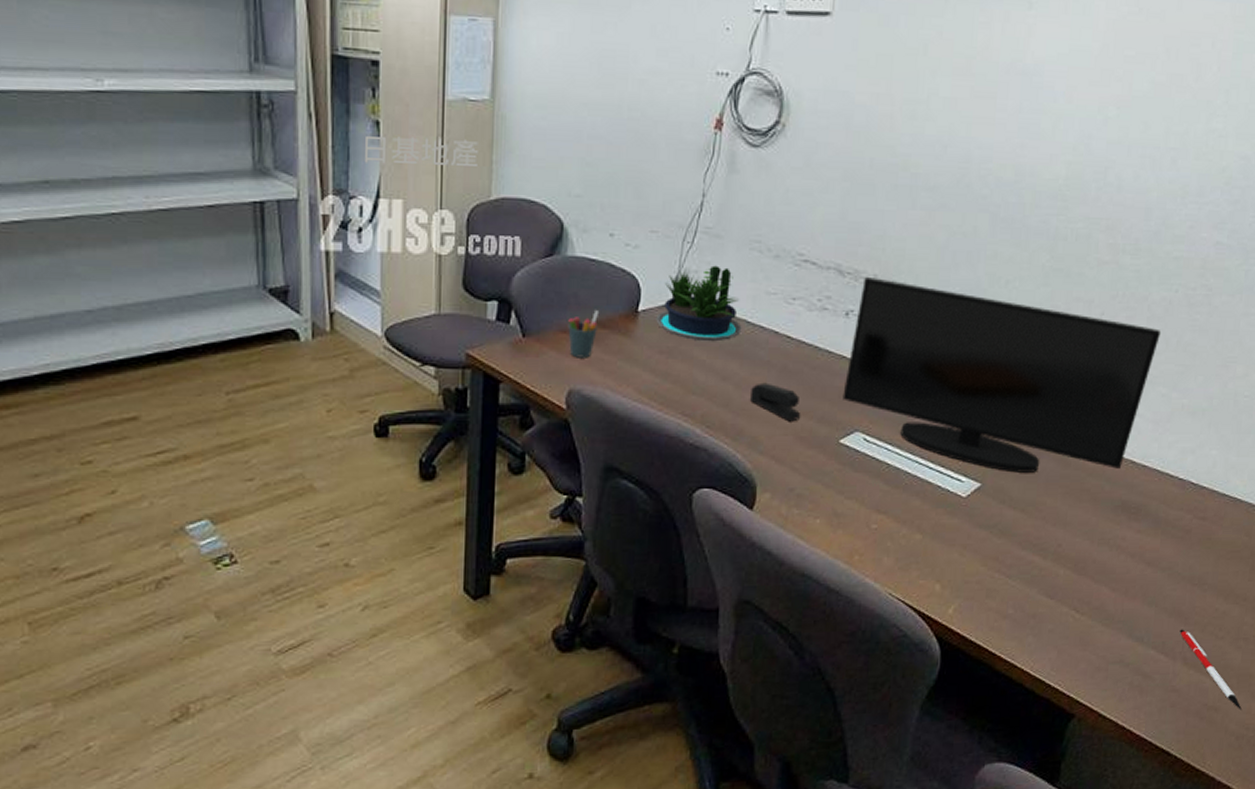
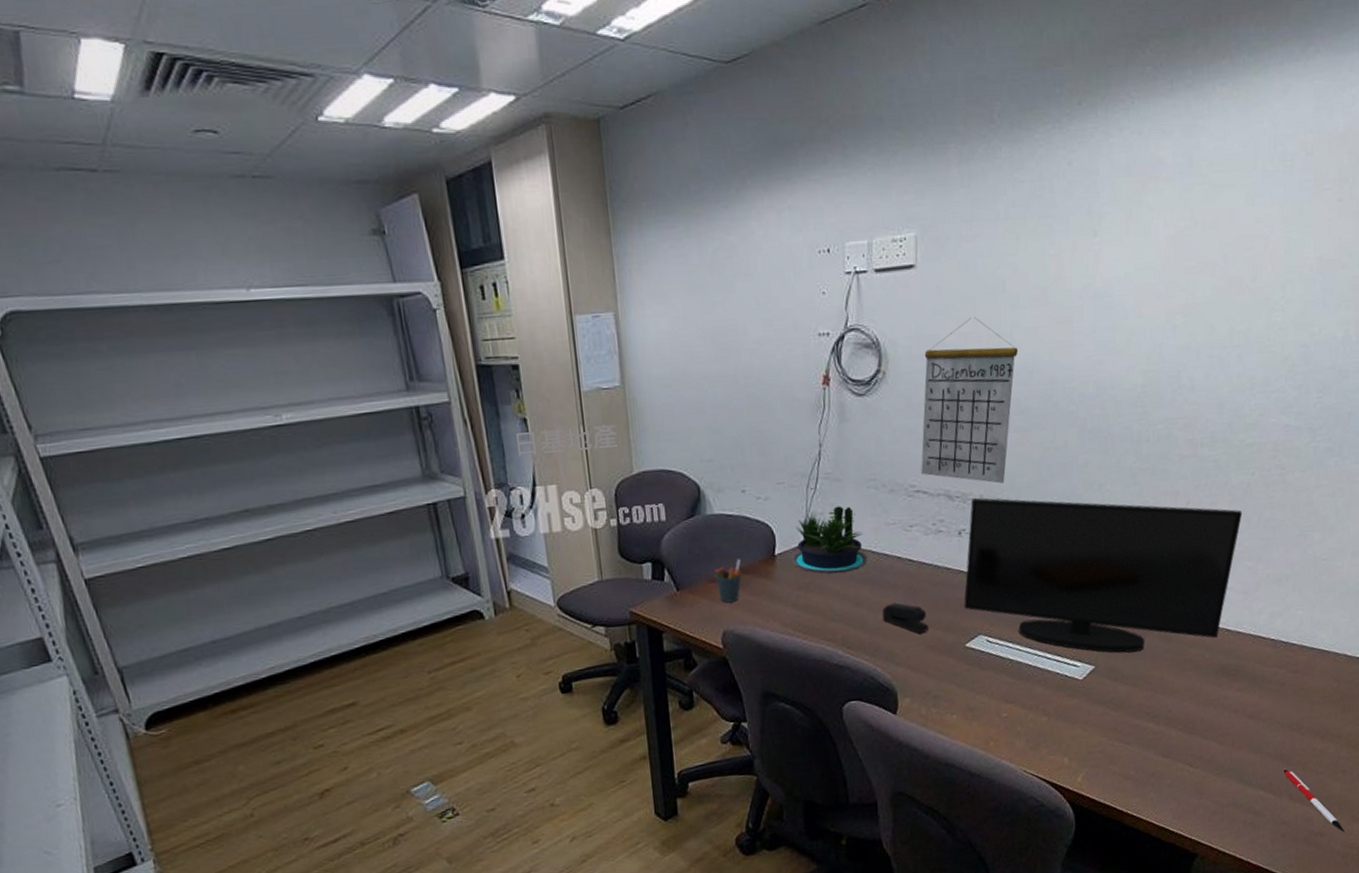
calendar: none [812,77,933,264] -> present [921,316,1018,484]

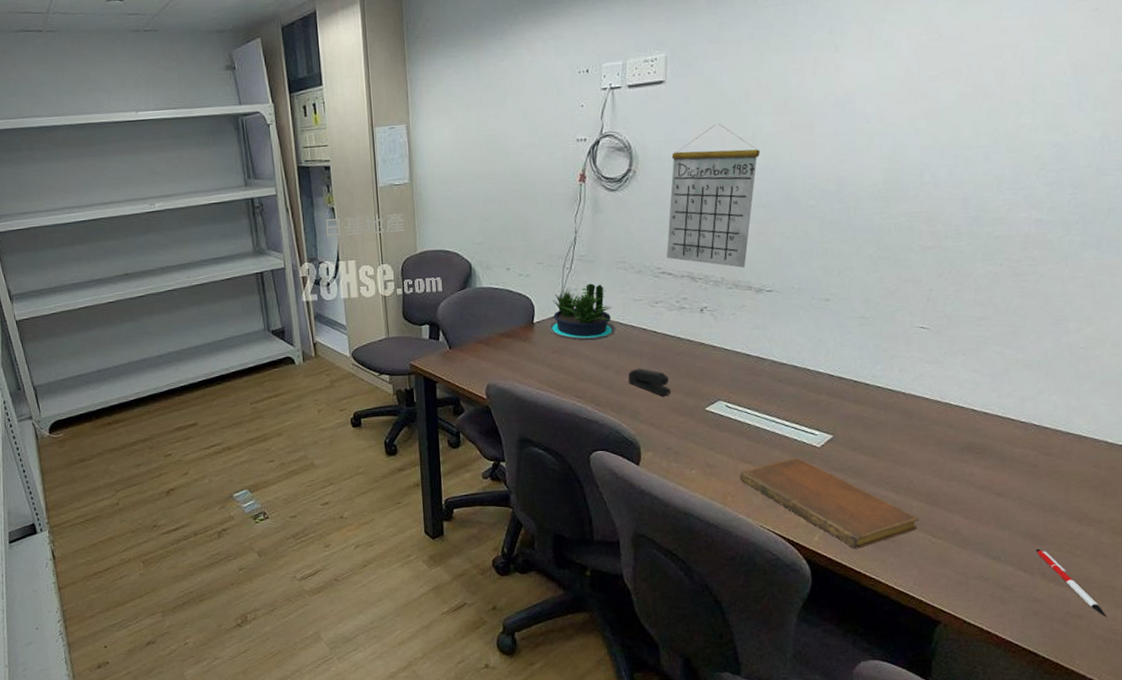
pen holder: present [715,559,742,603] -> none [482,325,505,361]
monitor: present [964,497,1243,653] -> none [704,279,990,425]
notebook: none [1002,692,1178,787] -> present [740,457,919,549]

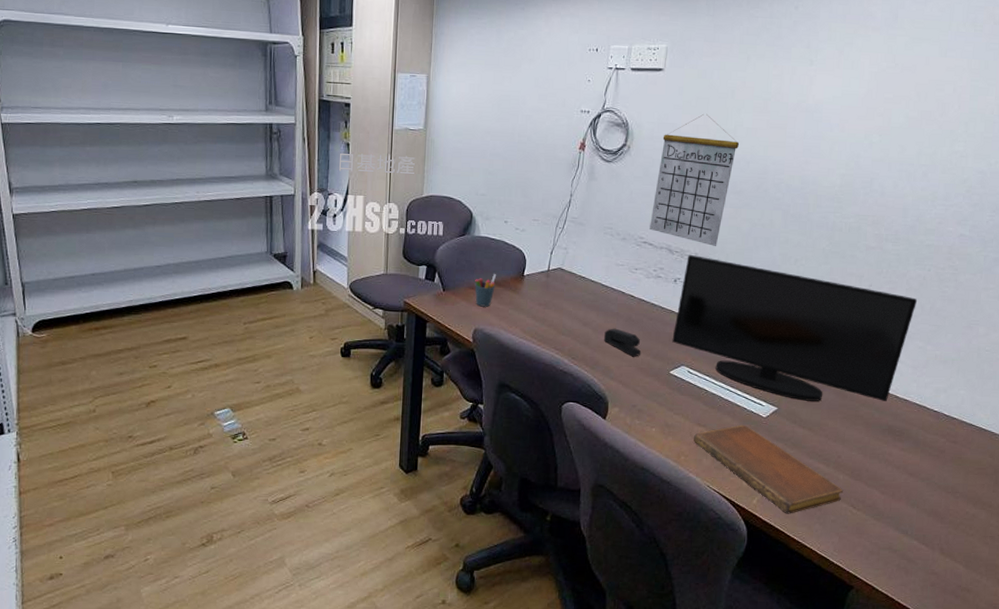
pen holder: none [482,325,505,361] -> present [474,274,497,307]
potted plant: present [548,283,616,341] -> none [536,244,598,298]
monitor: none [704,279,990,425] -> present [672,254,918,401]
pen: present [1036,549,1108,618] -> none [937,526,991,593]

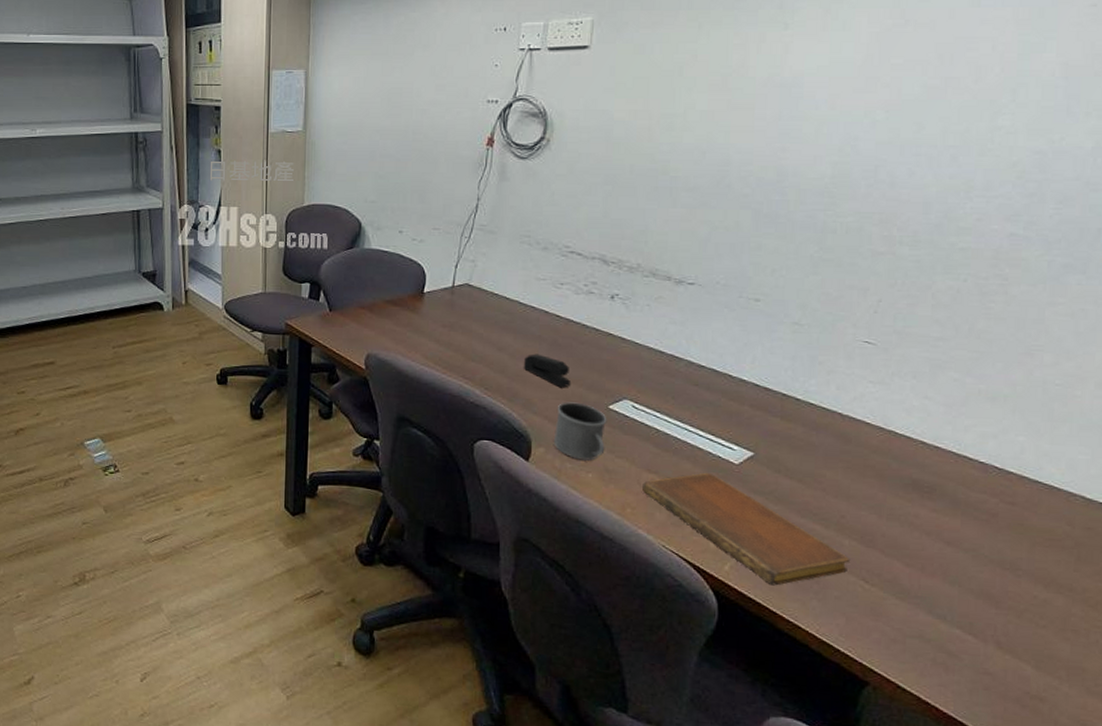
pen holder: present [474,274,497,307] -> none [366,291,392,329]
mug: none [626,368,669,417] -> present [554,402,607,461]
calendar: present [650,113,739,246] -> none [577,96,691,255]
monitor: present [672,254,918,401] -> none [610,265,950,448]

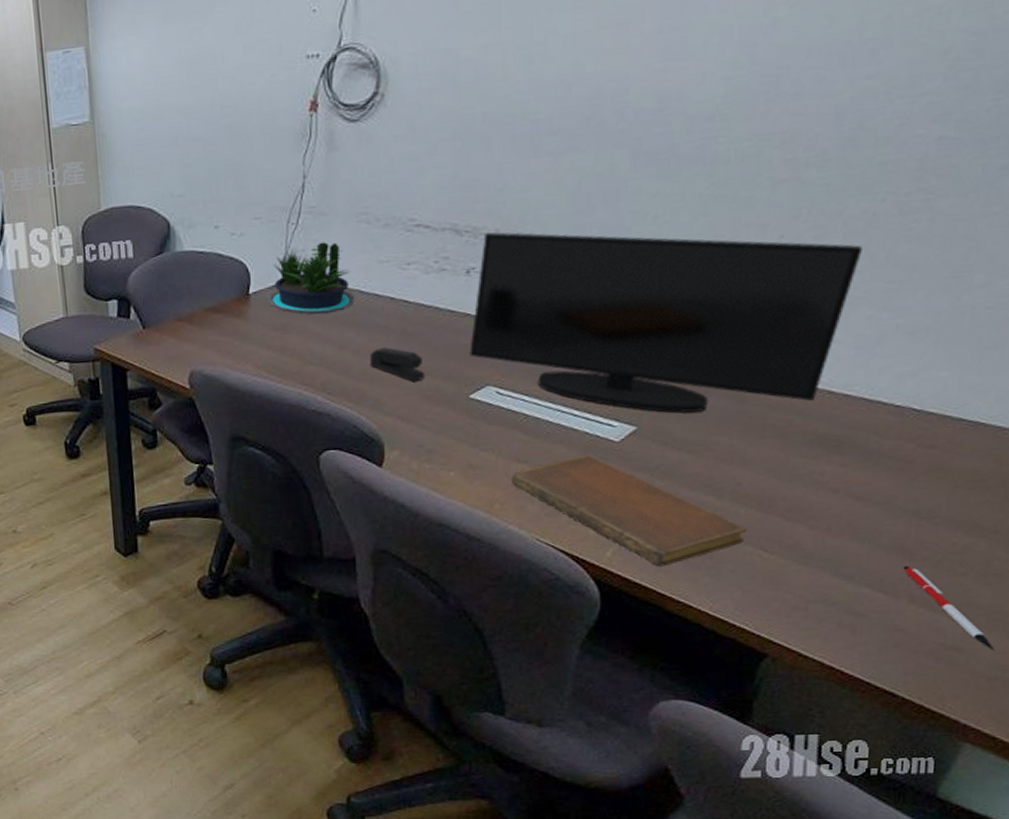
potted plant: none [439,256,515,319] -> present [267,242,355,315]
mug: present [554,402,607,461] -> none [409,395,469,459]
monitor: none [610,265,950,448] -> present [469,232,864,414]
pen: none [990,612,1076,705] -> present [903,566,996,651]

